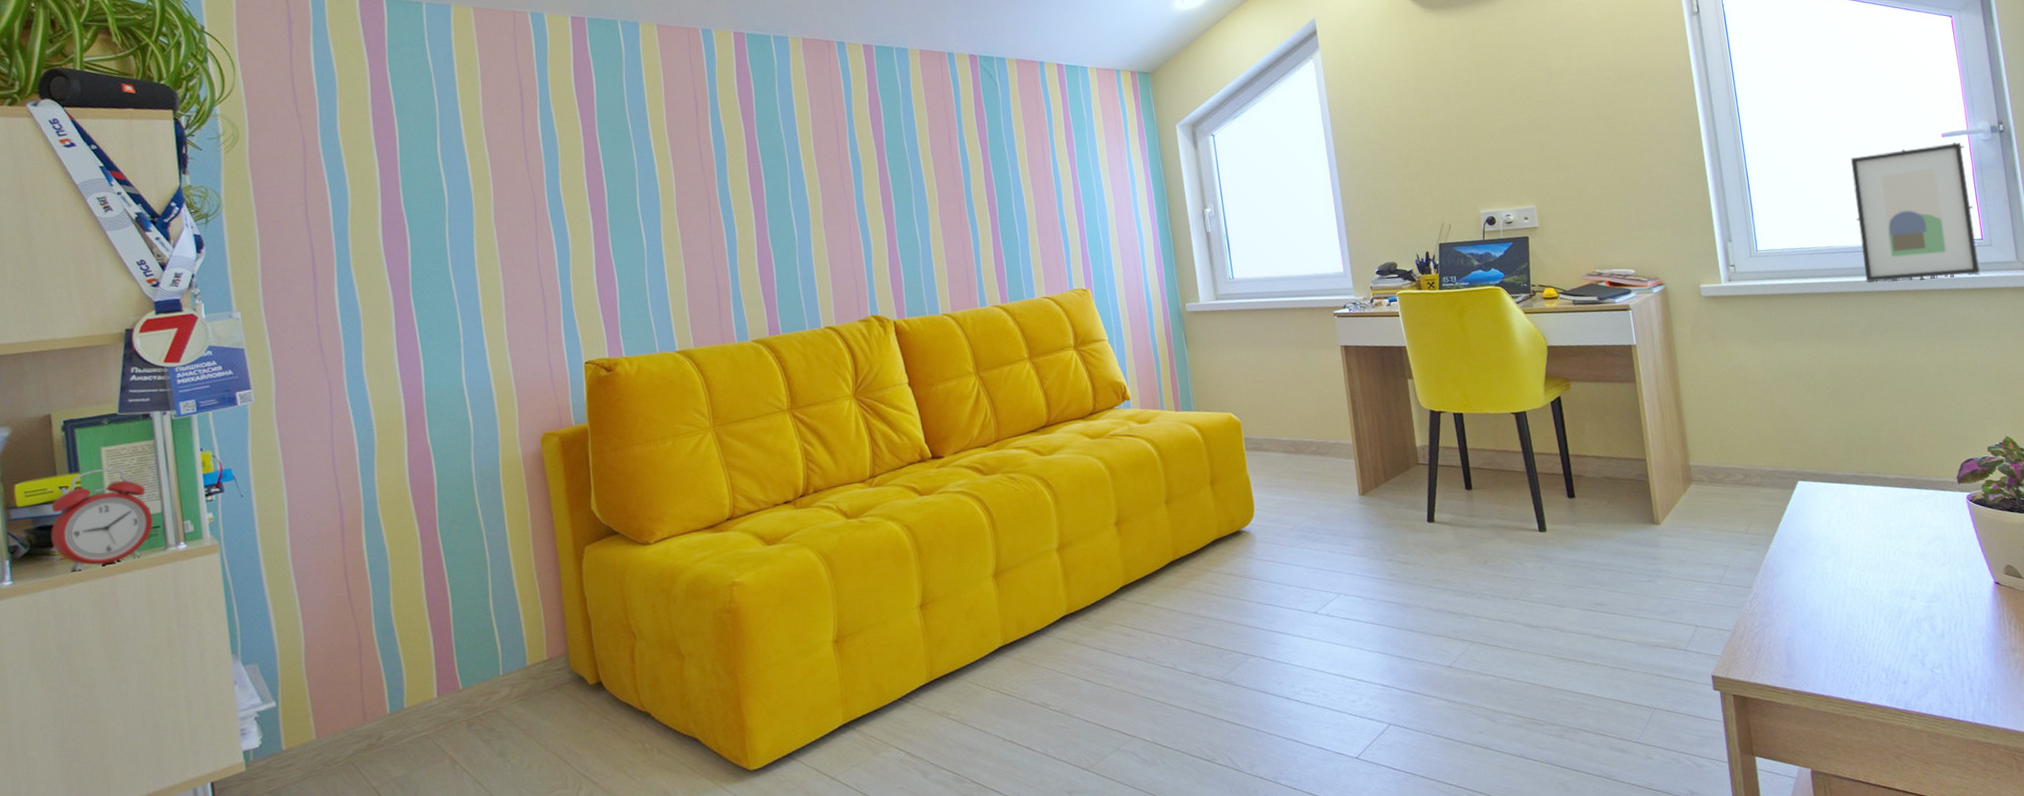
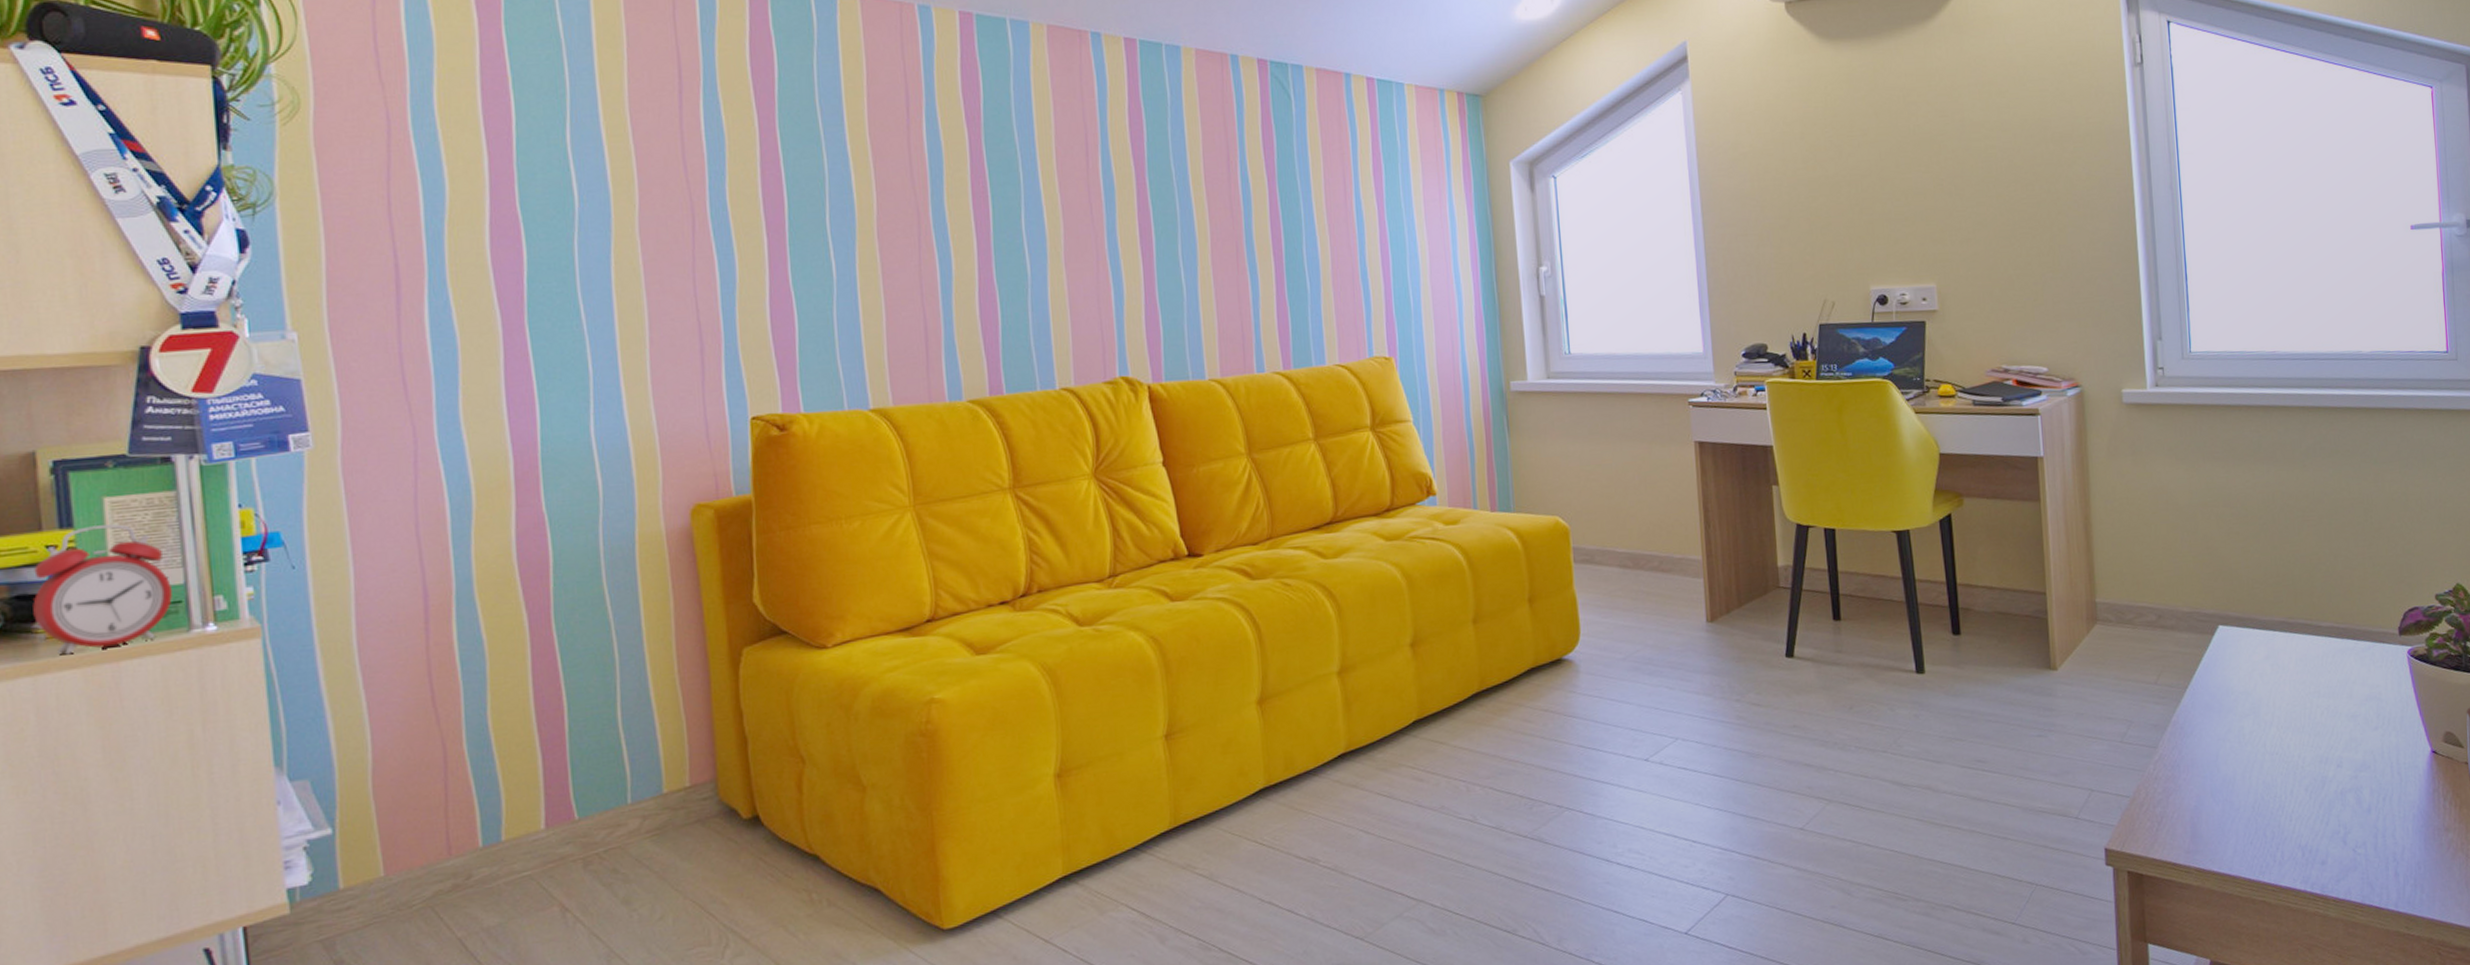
picture frame: present [1850,141,1980,282] -> none [2305,235,2442,397]

